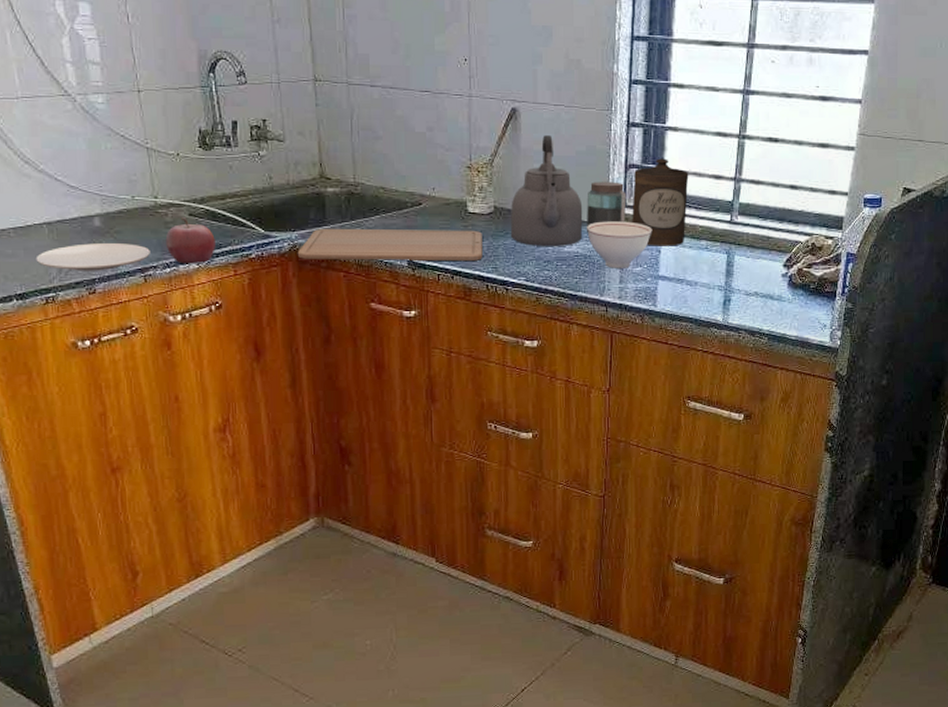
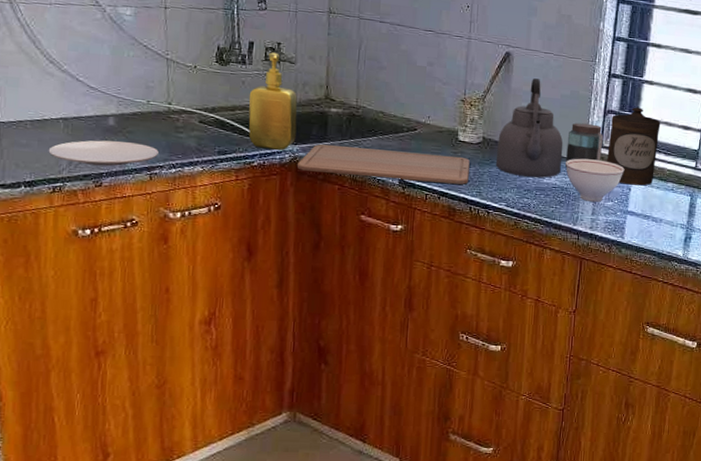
fruit: present [165,216,216,264] -> none [174,122,221,167]
soap dispenser: none [238,131,293,238] -> present [248,52,297,150]

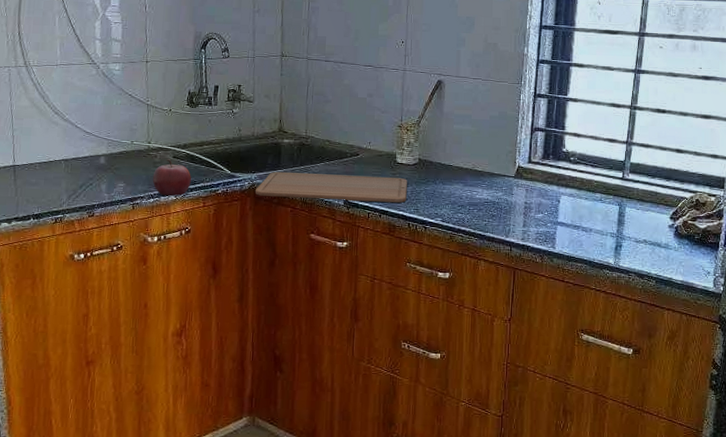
plate: present [48,140,159,167] -> none [52,177,140,199]
fruit: none [174,122,221,167] -> present [152,158,191,197]
soap dispenser: present [248,52,297,150] -> none [214,93,255,178]
kettle: present [495,78,563,178] -> none [431,102,494,194]
peanut butter: present [565,122,604,168] -> none [496,141,532,183]
bowl: present [565,158,625,202] -> none [496,174,553,215]
canister: present [607,107,661,186] -> none [536,124,586,197]

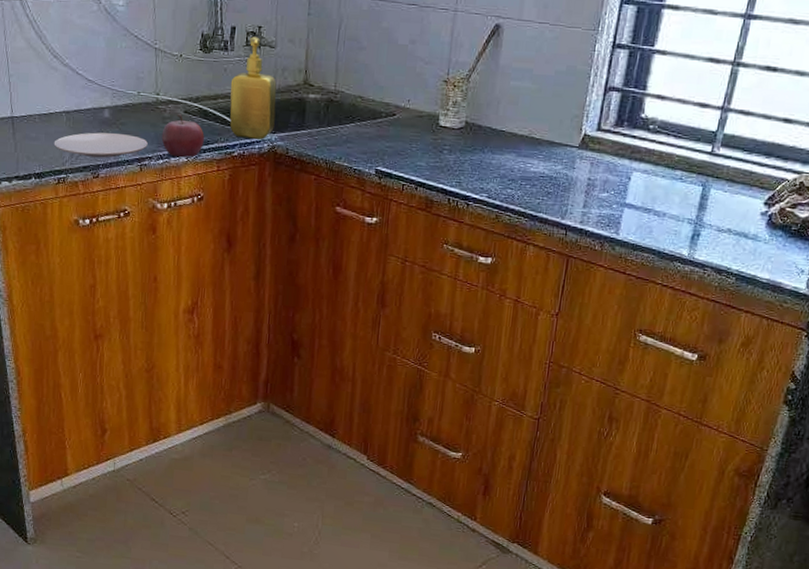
plate: none [52,177,140,199] -> present [53,132,148,158]
soap dispenser: none [214,93,255,178] -> present [229,37,277,139]
chopping board: present [254,171,407,203] -> none [274,132,451,174]

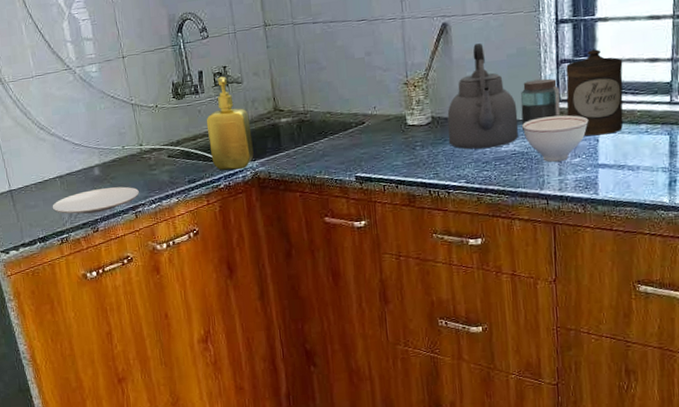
fruit: present [161,113,204,158] -> none [150,158,191,200]
kettle: none [478,53,555,166] -> present [447,43,518,150]
peanut butter: none [556,102,602,154] -> present [520,78,561,131]
bowl: none [556,143,625,193] -> present [522,115,589,162]
canister: none [604,82,672,174] -> present [566,49,623,136]

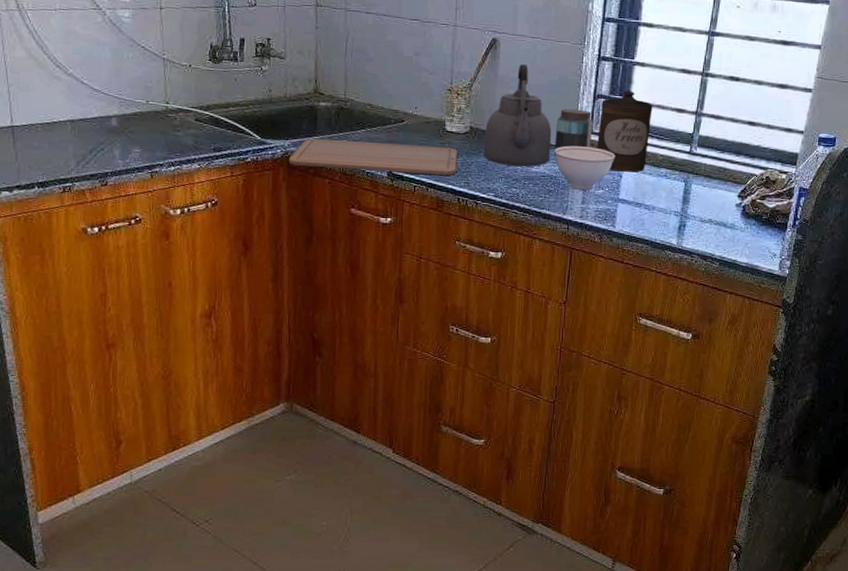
plate: present [52,186,139,214] -> none [58,140,158,166]
soap dispenser: present [206,76,254,171] -> none [241,48,288,146]
chopping board: none [258,141,424,185] -> present [288,138,457,175]

